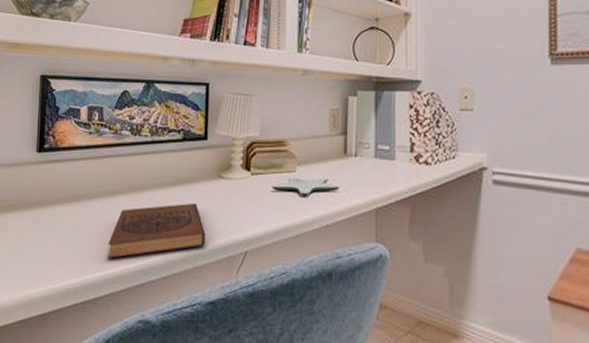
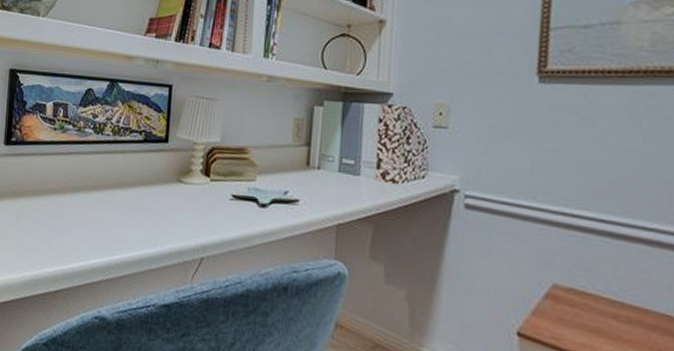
book: present [107,203,206,259] -> none [67,205,163,254]

